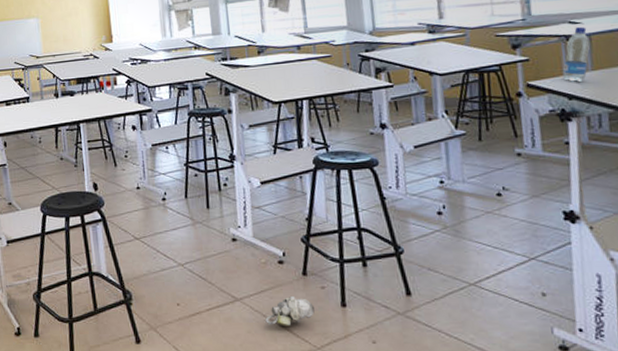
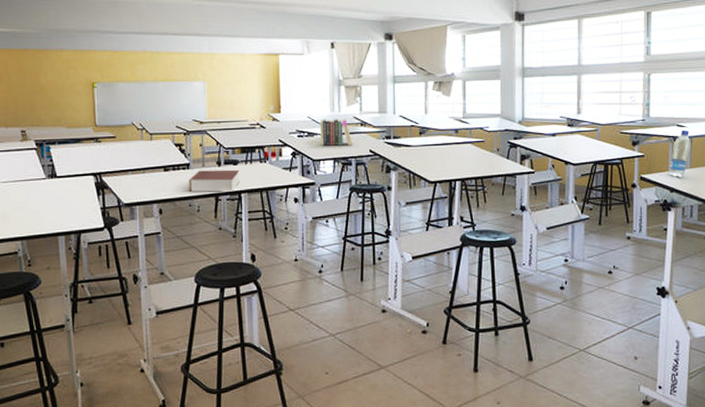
book: none [29,101,78,124] -> present [189,169,240,192]
books: none [152,43,188,72] -> present [319,118,353,146]
crumpled paper: present [265,295,315,326] -> none [406,362,450,391]

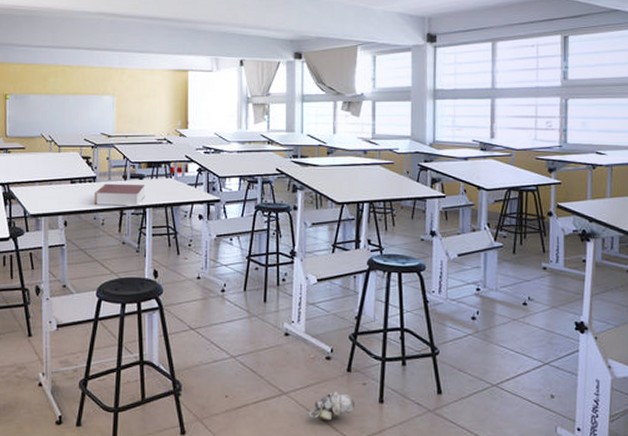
books: present [319,118,353,146] -> none [226,136,260,163]
crumpled paper: none [406,362,450,391] -> present [308,391,354,421]
bottle: present [668,129,691,178] -> none [587,157,611,208]

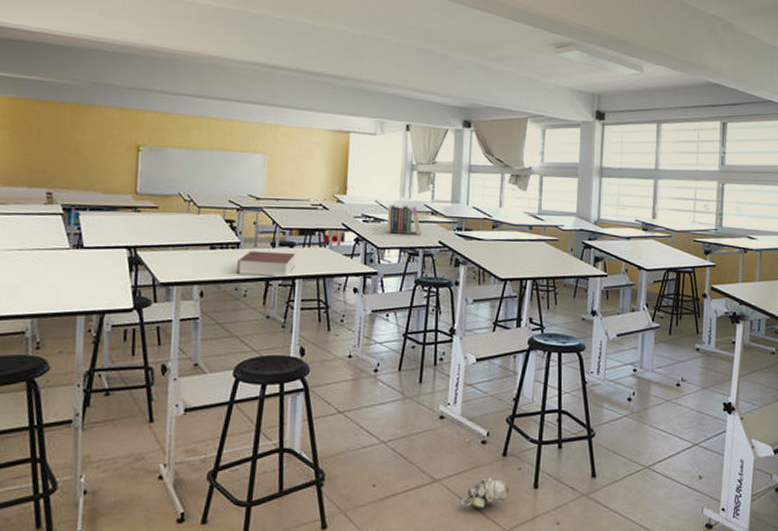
books: none [226,136,260,163] -> present [386,204,422,235]

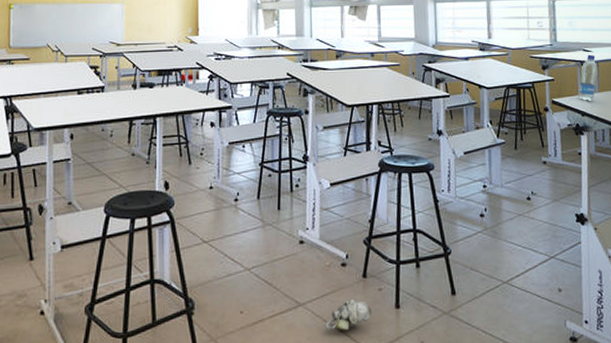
book: present [237,251,296,277] -> none [103,93,156,116]
books: present [386,204,422,235] -> none [237,41,271,69]
bottle: none [738,242,761,291] -> present [578,54,598,102]

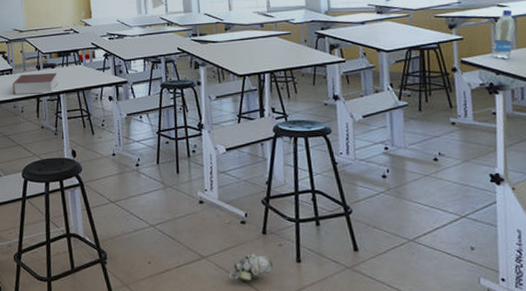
book: none [103,93,156,116] -> present [12,72,58,94]

